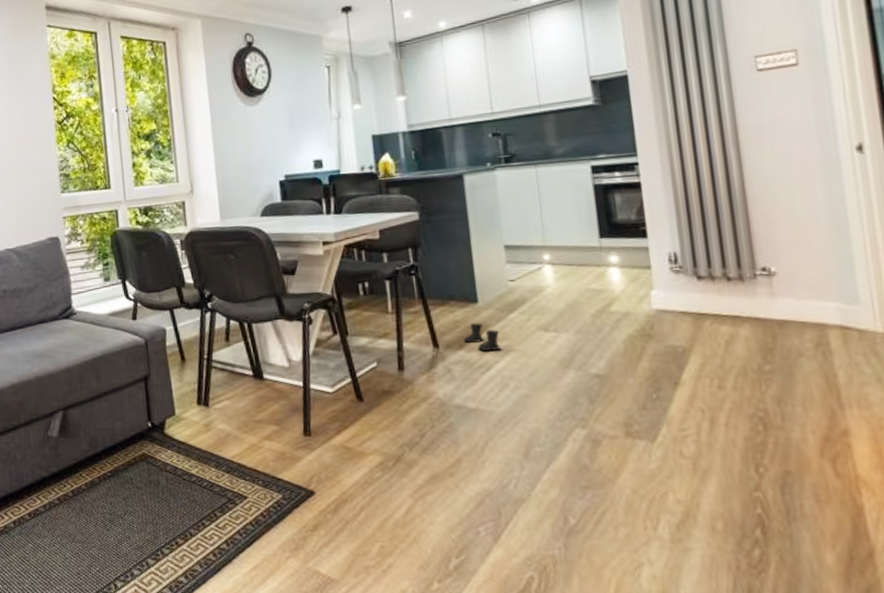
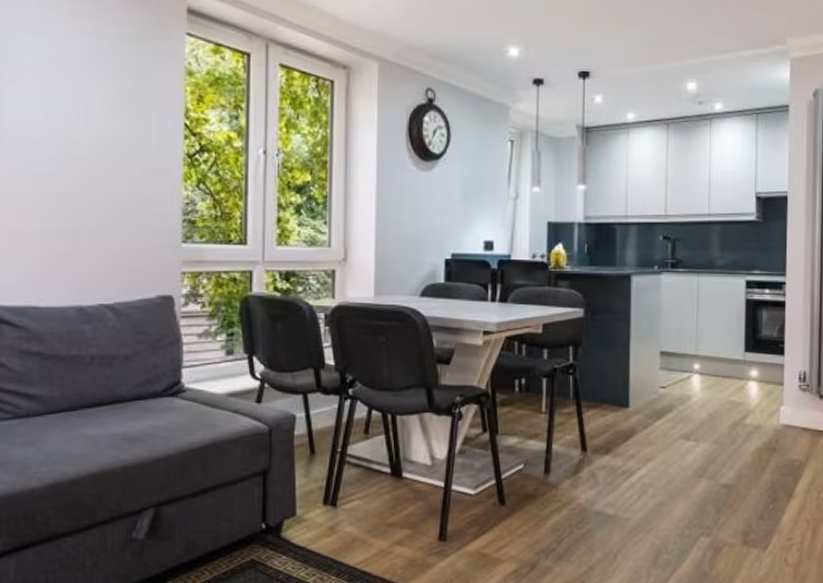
boots: present [463,323,502,351] -> none [610,428,646,457]

